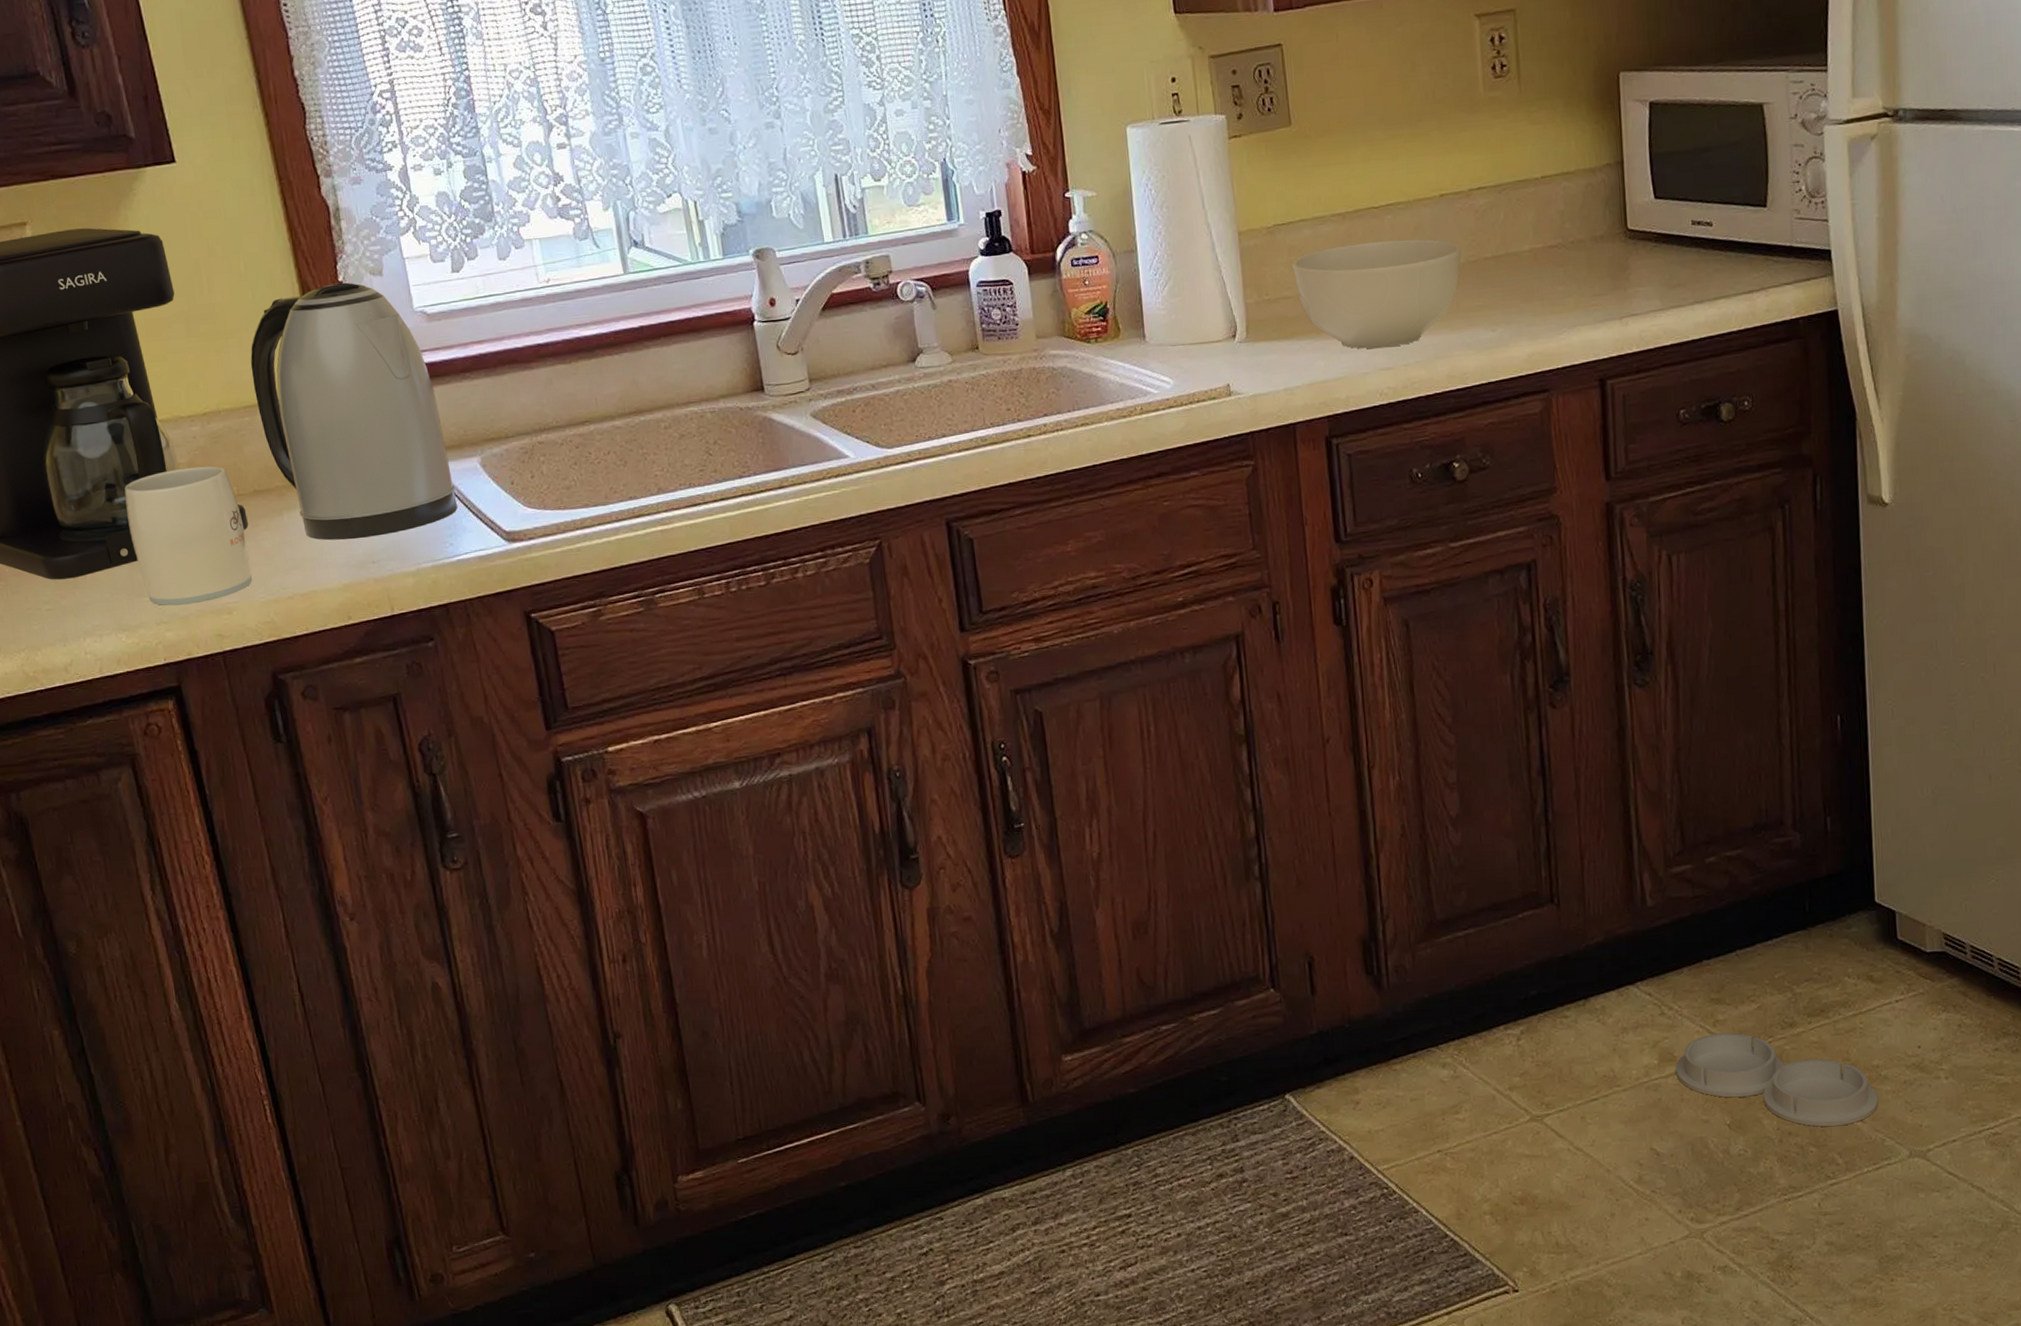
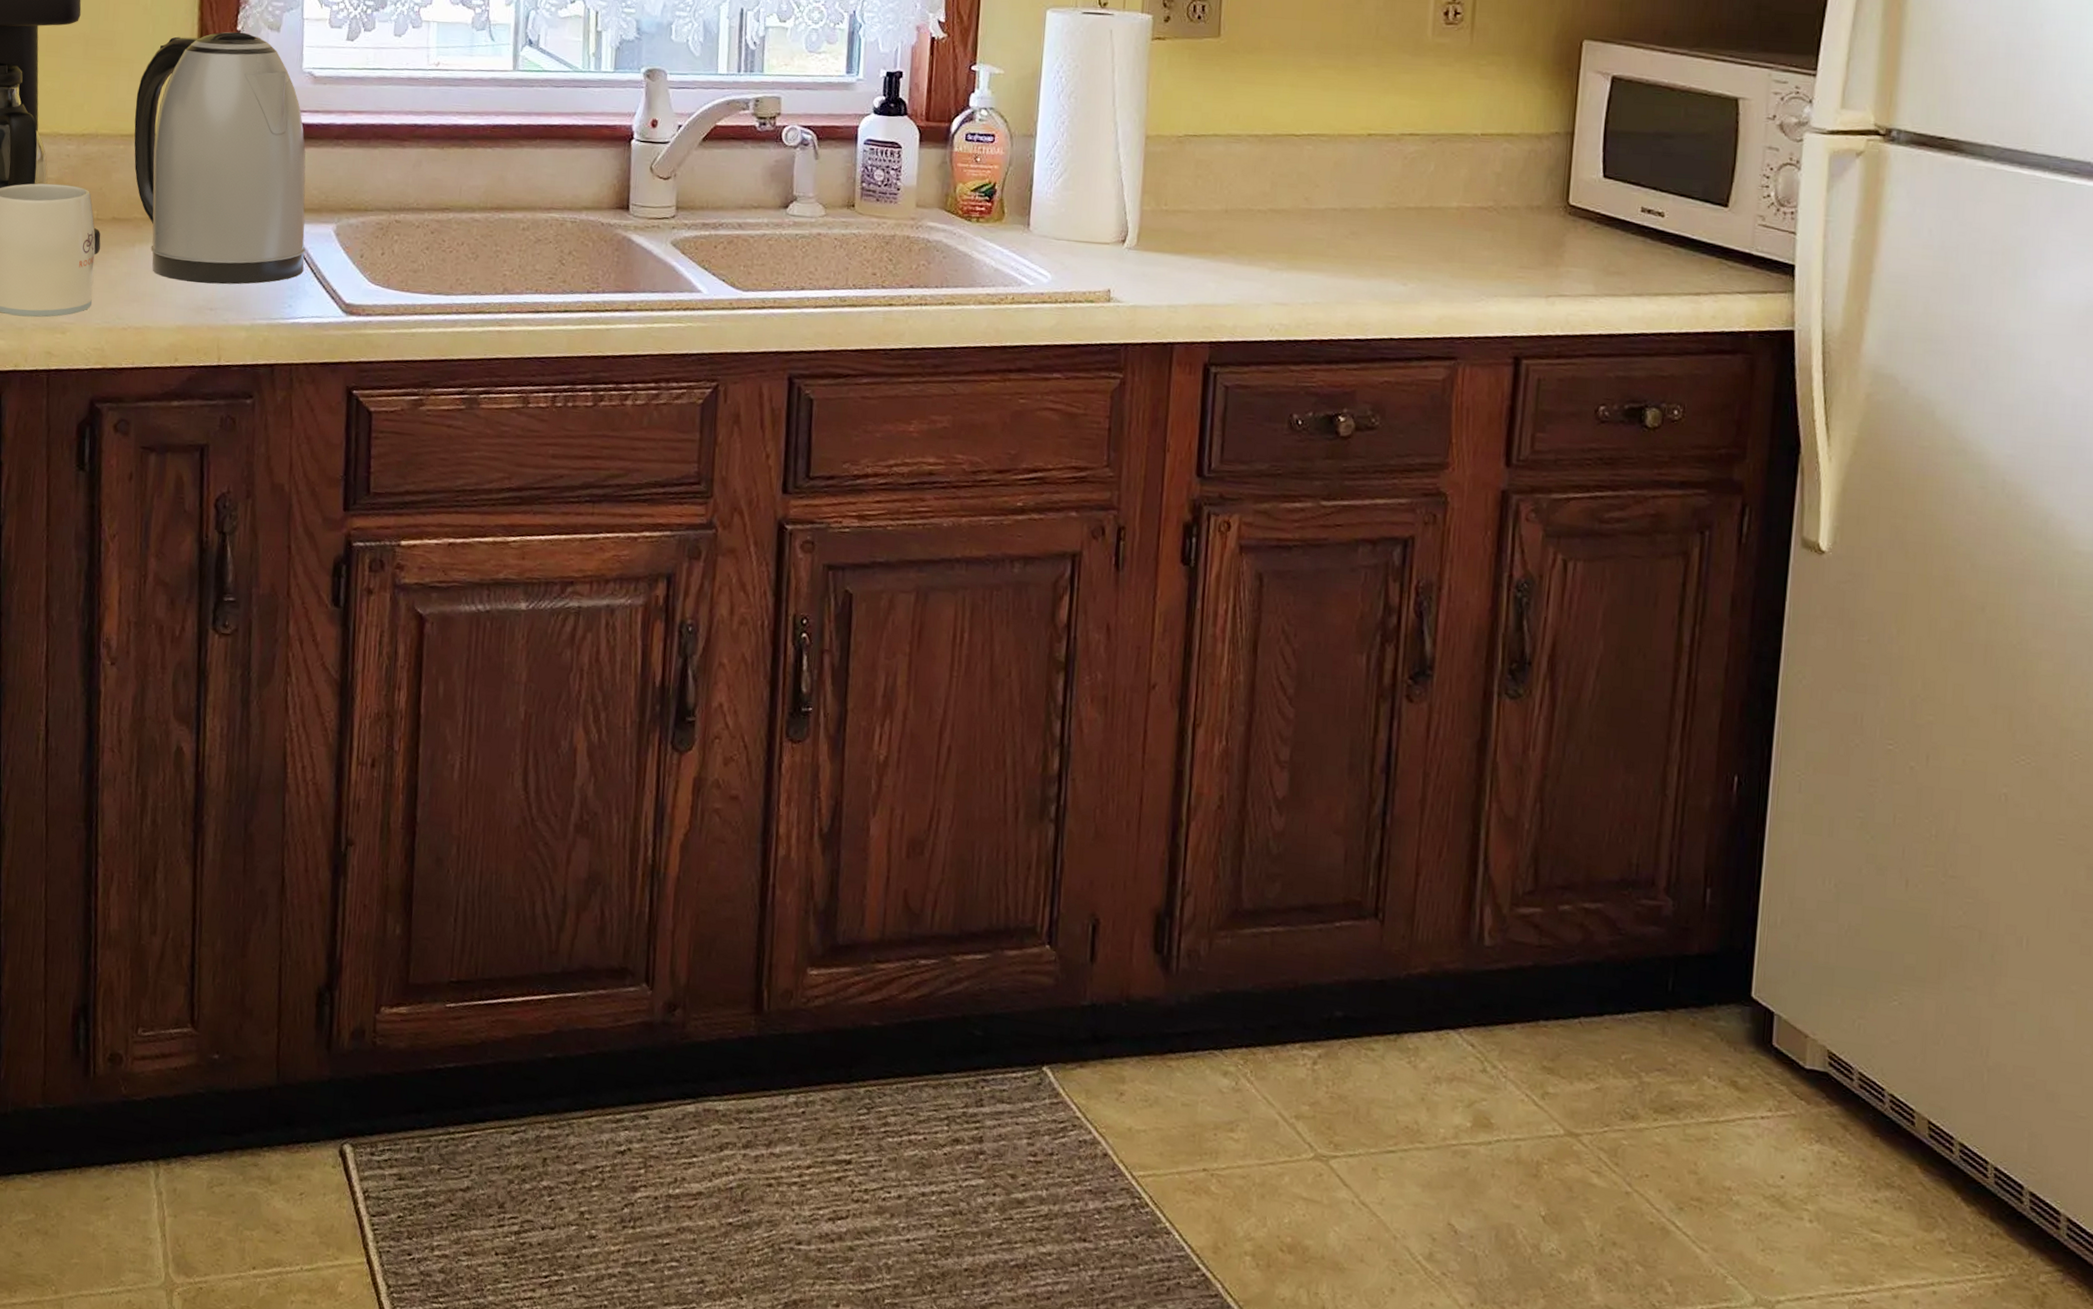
bowl: present [1292,239,1462,349] -> none [1197,168,1384,283]
pet bowl: present [1675,1032,1878,1127] -> none [1490,1106,1725,1250]

